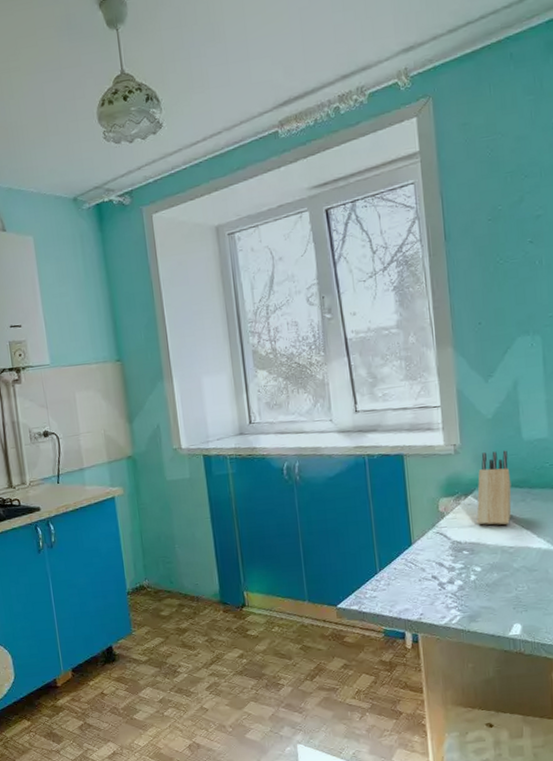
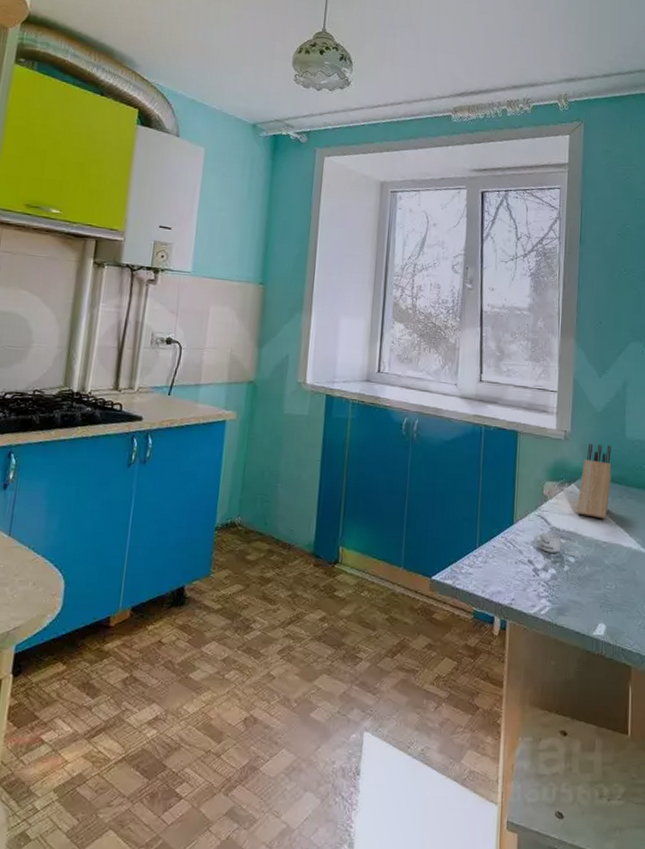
mug: none [435,546,488,566] -> present [534,531,582,557]

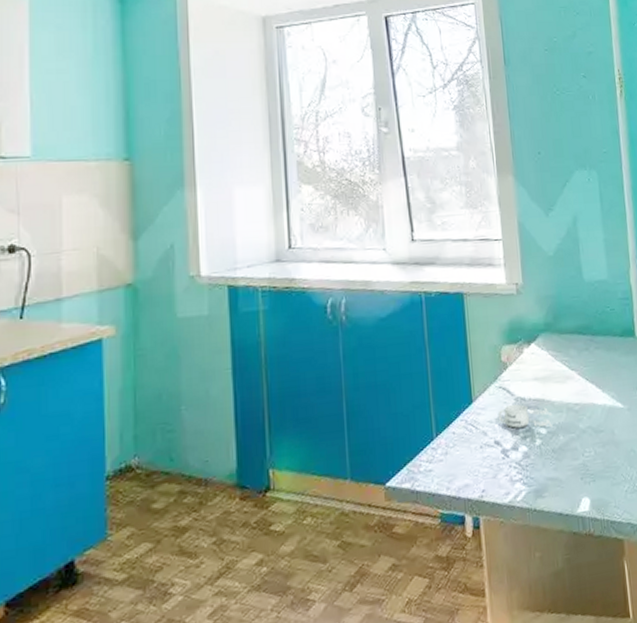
knife block: present [576,443,612,519] -> none [540,292,576,378]

